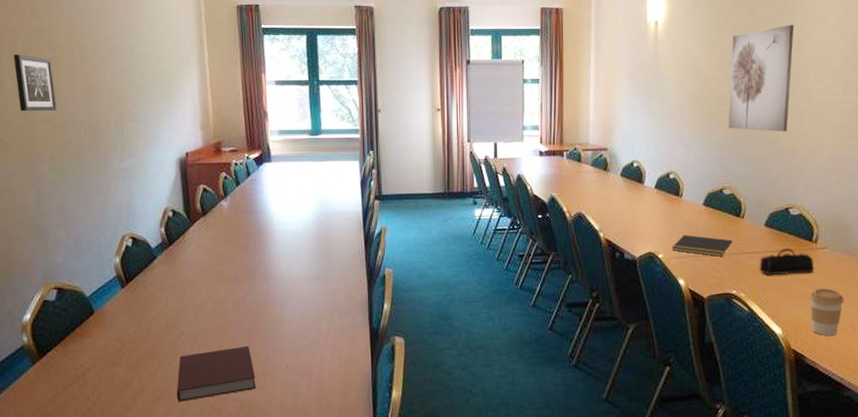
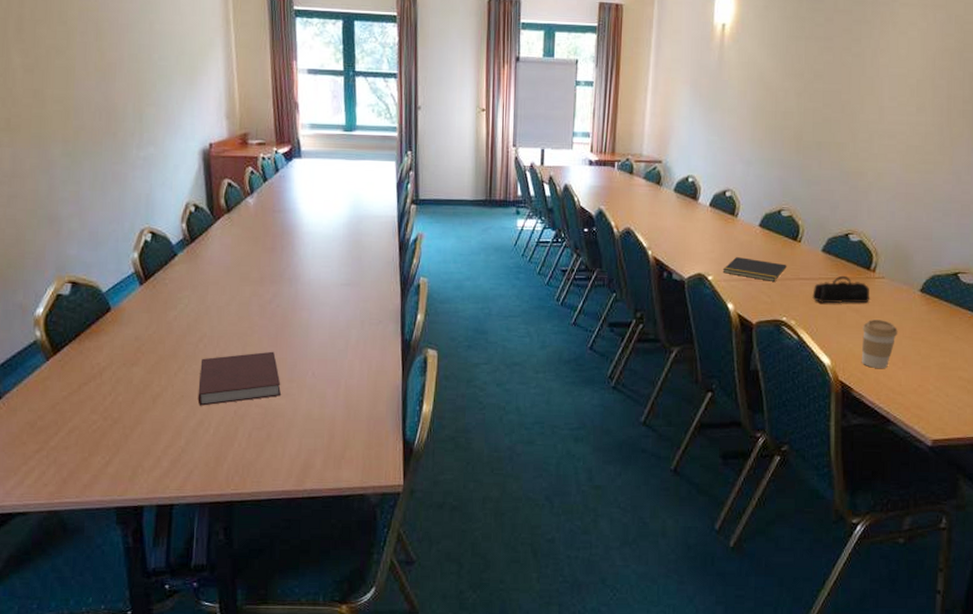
wall art: present [13,54,57,111] -> none [21,25,70,90]
wall art: present [728,25,794,132] -> none [792,35,872,152]

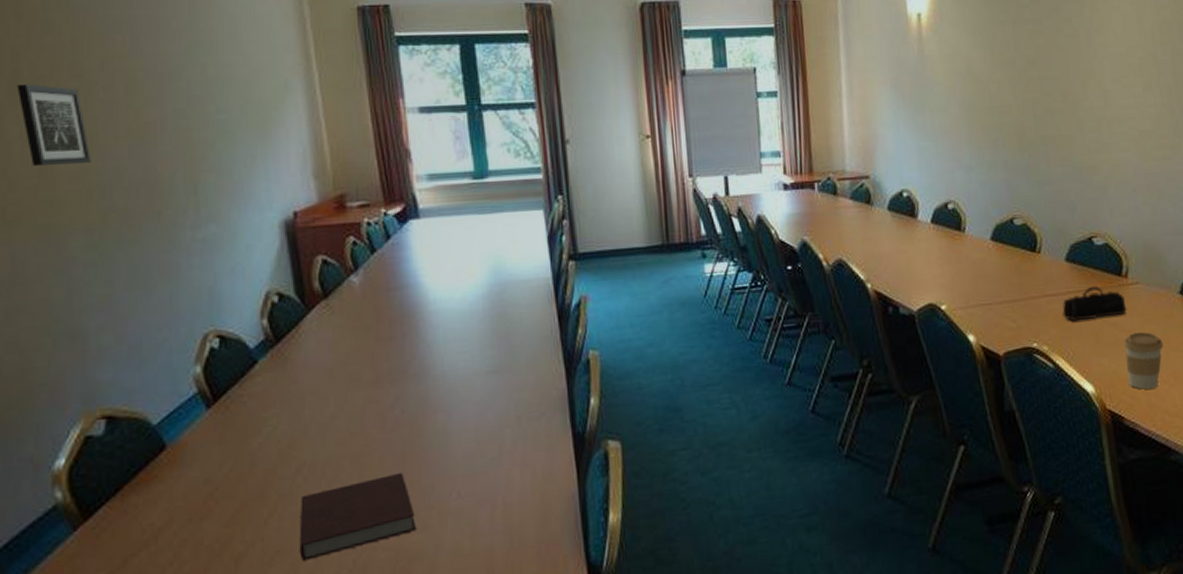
wall art: none [21,25,70,90] -> present [17,83,91,166]
notepad: present [722,257,787,281] -> none [956,278,1029,303]

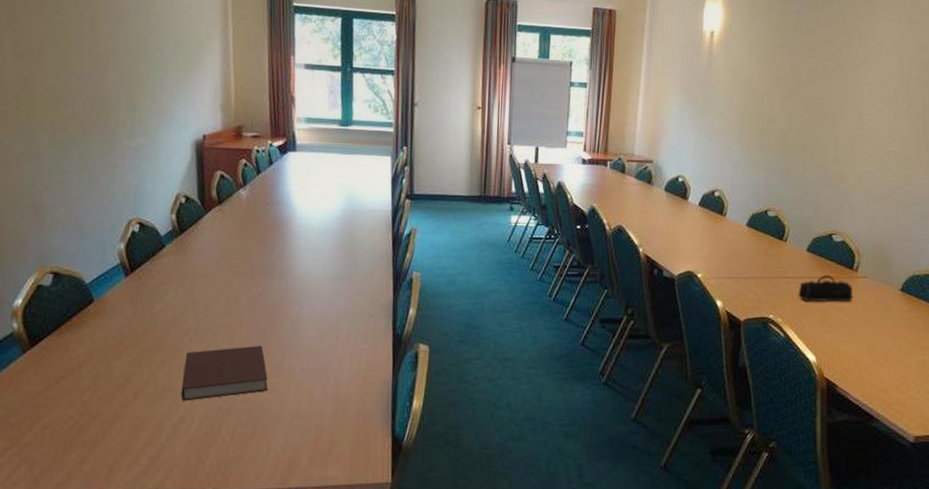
wall art: present [17,83,91,166] -> none [13,13,61,79]
coffee cup: present [1124,332,1164,390] -> none [845,318,880,366]

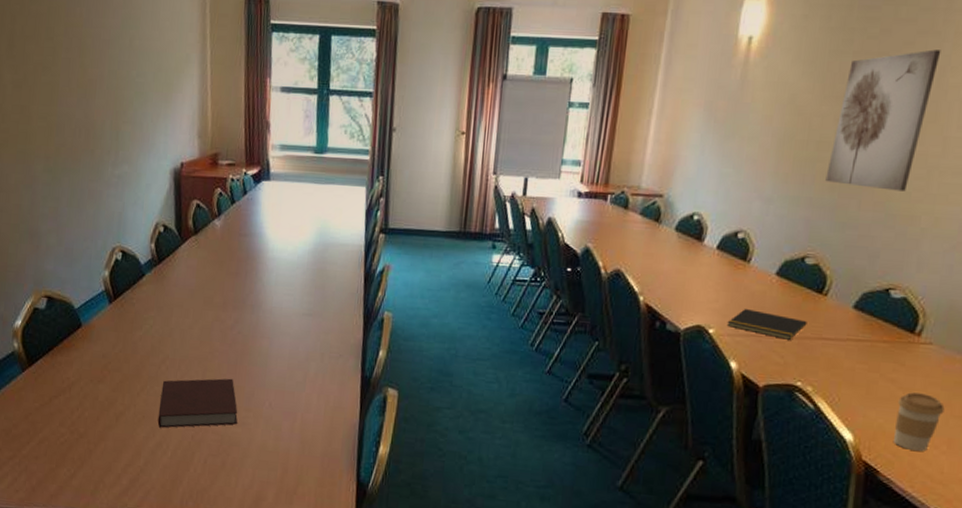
notepad: none [711,255,773,280] -> present [726,309,807,340]
wall art: none [778,45,852,156] -> present [825,49,941,192]
pencil case: present [798,274,853,302] -> none [836,337,912,373]
coffee cup: none [845,318,880,366] -> present [893,392,945,451]

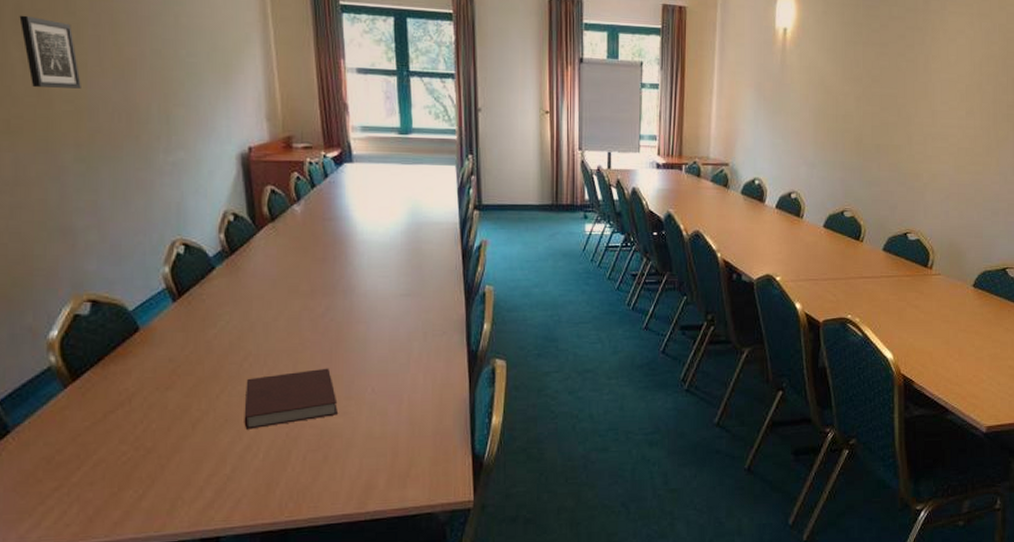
wall art: none [12,41,53,107] -> present [19,15,81,89]
notepad: present [726,309,807,340] -> none [790,258,851,280]
wall art: present [825,49,941,192] -> none [853,41,924,154]
coffee cup: present [893,392,945,451] -> none [921,315,954,361]

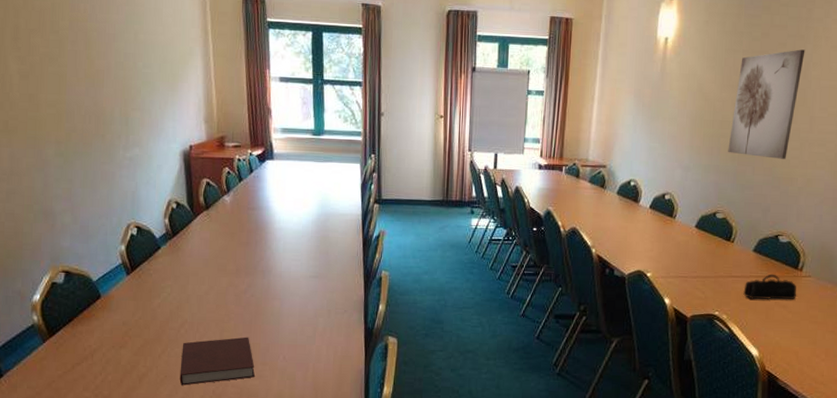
wall art: present [19,15,81,89] -> none [17,34,62,95]
wall art: none [853,41,924,154] -> present [728,49,805,159]
pencil case: none [875,273,928,301] -> present [743,274,797,300]

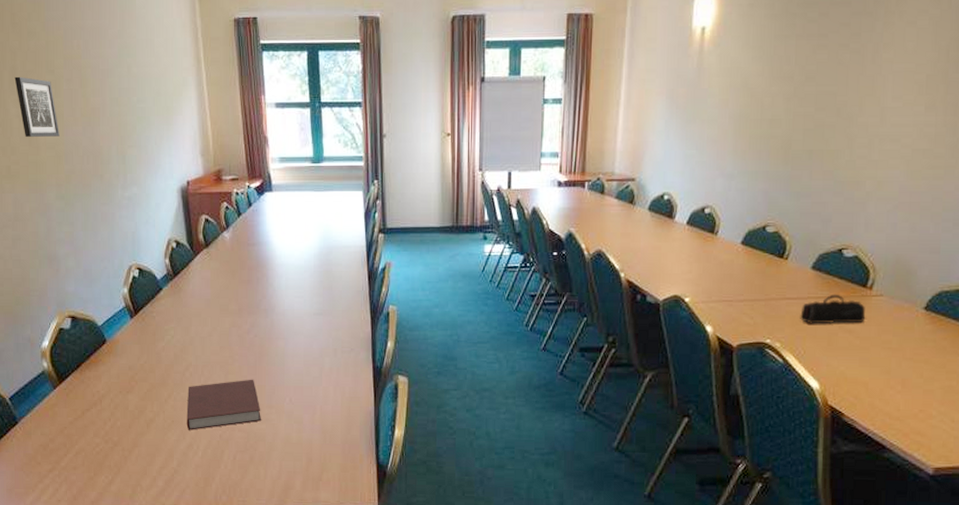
wall art: none [17,34,62,95] -> present [14,76,60,137]
wall art: present [728,49,805,159] -> none [779,28,874,160]

